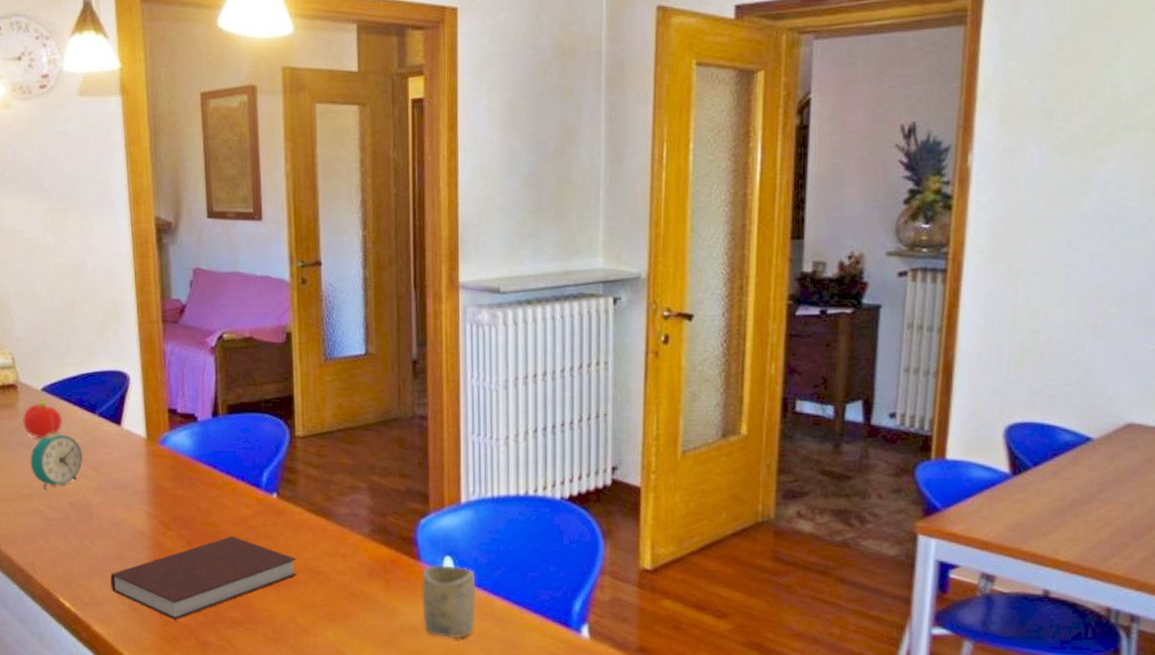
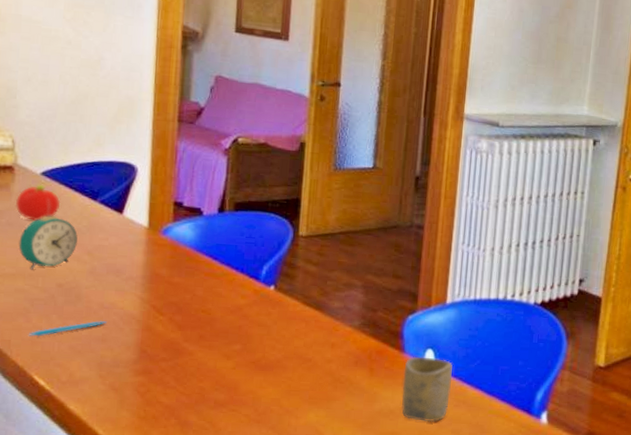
pen: none [49,539,120,558] -> present [28,321,108,337]
notebook: present [110,535,297,620] -> none [92,322,287,400]

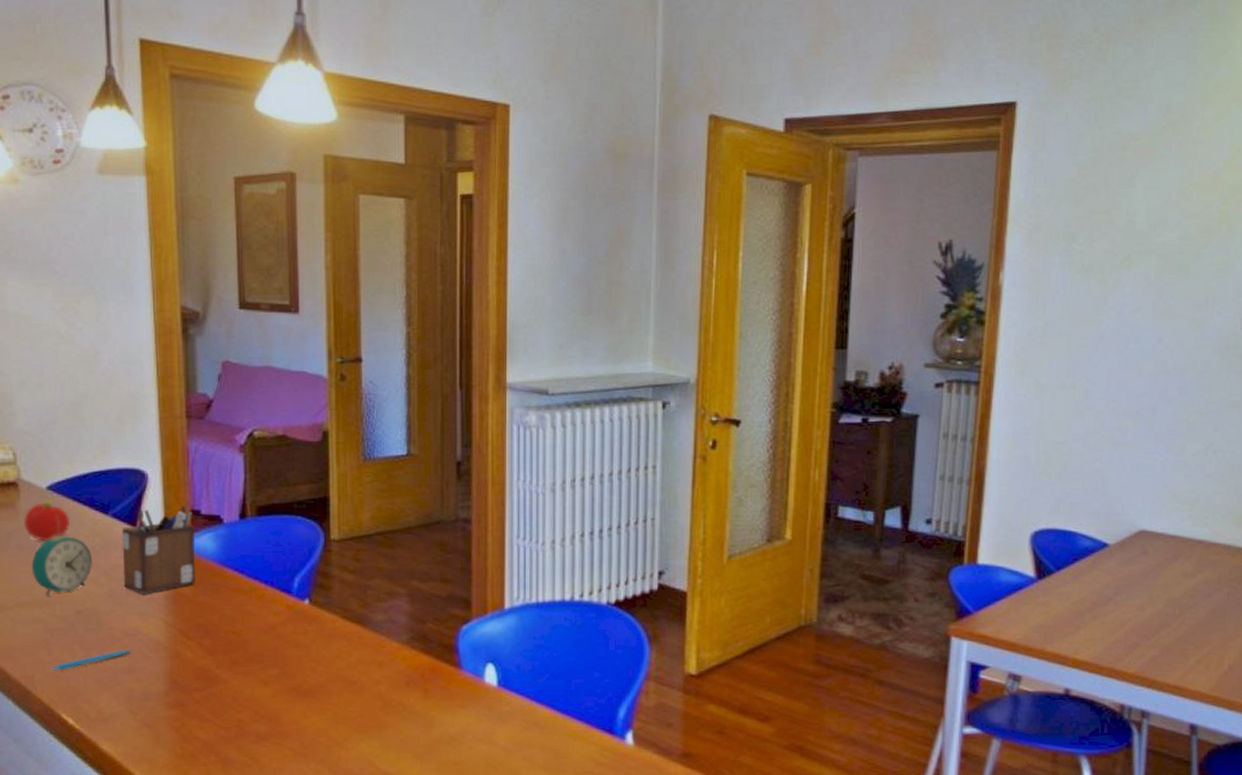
desk organizer: none [105,196,176,273] -> present [121,504,197,594]
cup: present [401,356,453,422] -> none [462,673,519,749]

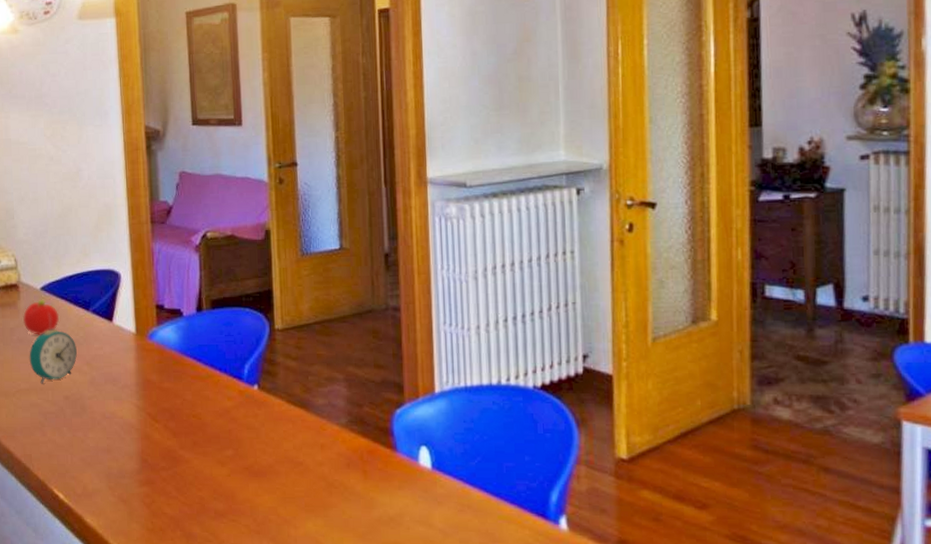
pen: present [51,650,133,671] -> none [45,431,111,450]
desk organizer: present [121,504,197,594] -> none [100,300,162,381]

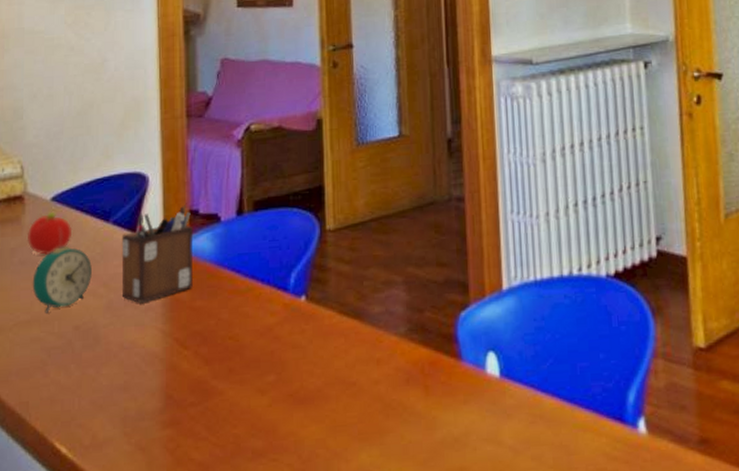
desk organizer: none [100,300,162,381] -> present [121,204,194,303]

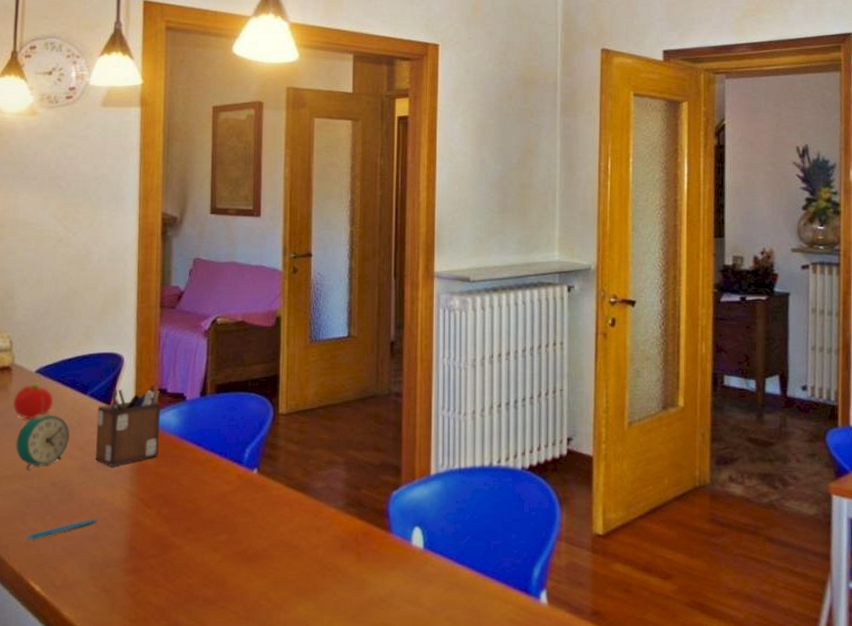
pen: none [46,365,129,394] -> present [24,519,99,540]

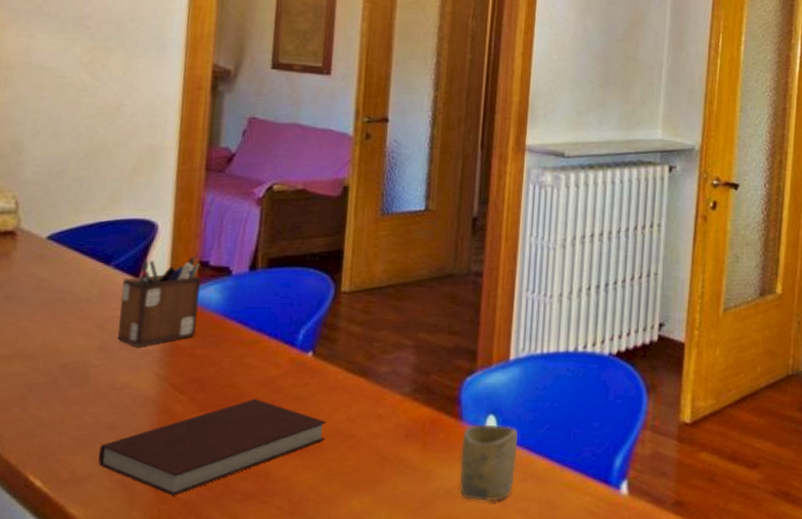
fruit: present [12,382,54,419] -> none [15,249,69,292]
alarm clock: present [15,412,70,470] -> none [17,284,87,350]
pen: present [24,519,99,540] -> none [24,405,119,428]
notebook: none [84,512,273,601] -> present [98,398,327,496]
cup: none [391,536,443,610] -> present [459,424,518,502]

